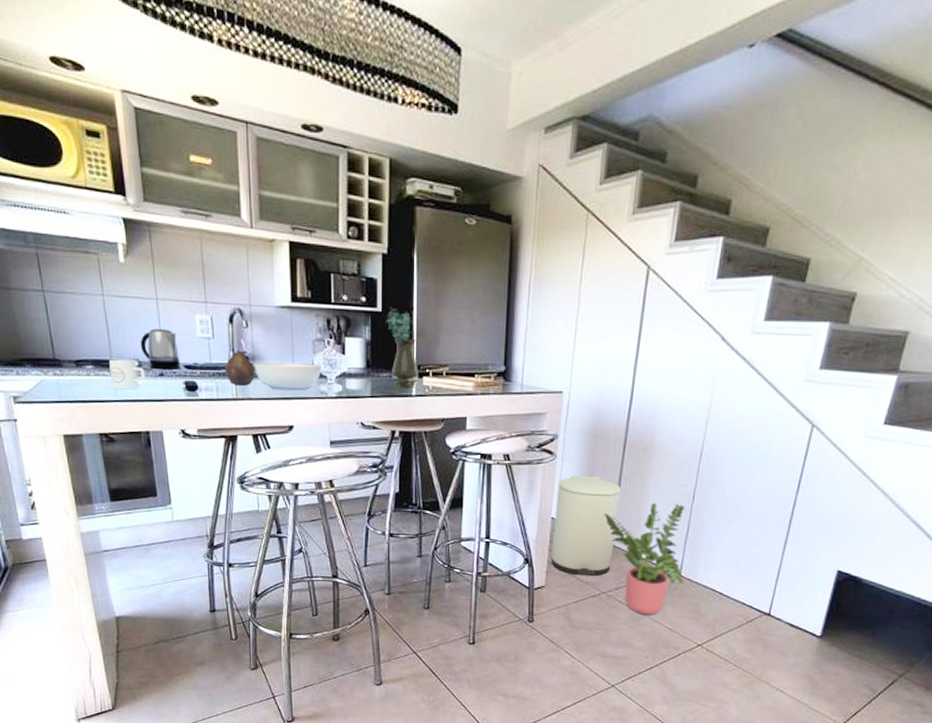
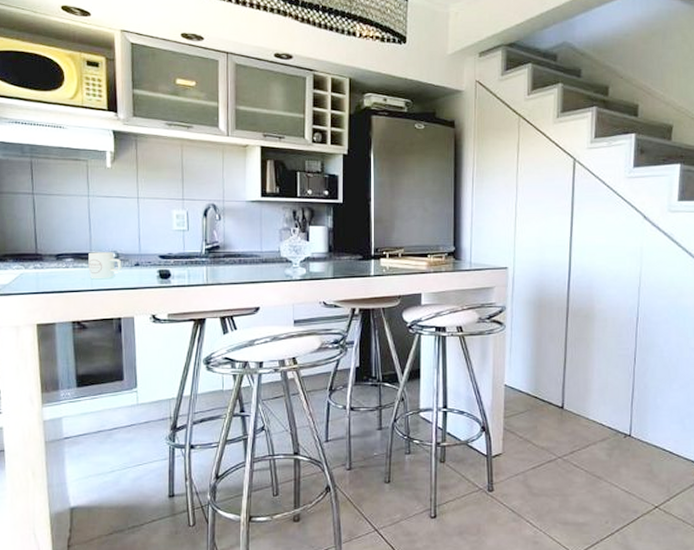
kettle: present [140,328,181,369] -> none [119,223,156,259]
fruit: present [225,349,256,387] -> none [197,239,226,273]
bowl: present [253,362,321,391] -> none [223,250,287,275]
vase: present [386,307,418,389] -> none [346,199,376,270]
pedal bin: present [551,474,622,577] -> none [507,343,568,442]
potted plant: present [604,502,685,615] -> none [553,366,635,478]

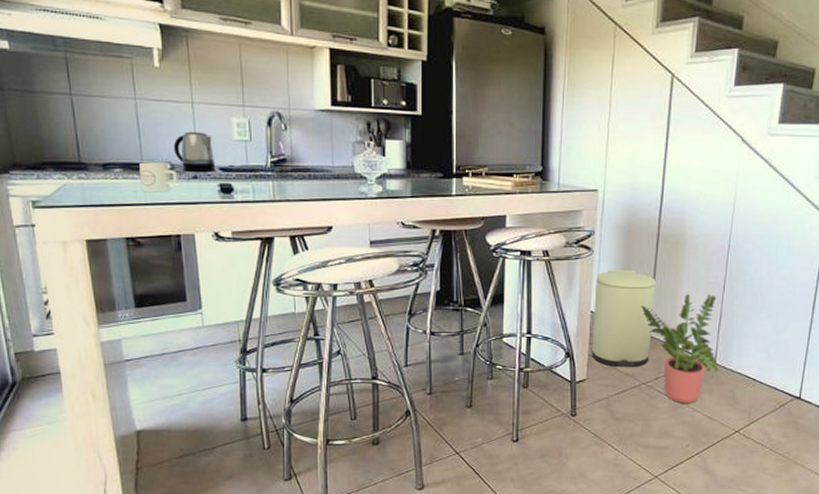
kettle: none [119,223,156,259] -> present [173,131,216,172]
pedal bin: none [507,343,568,442] -> present [592,269,657,368]
potted plant: none [553,366,635,478] -> present [641,293,719,404]

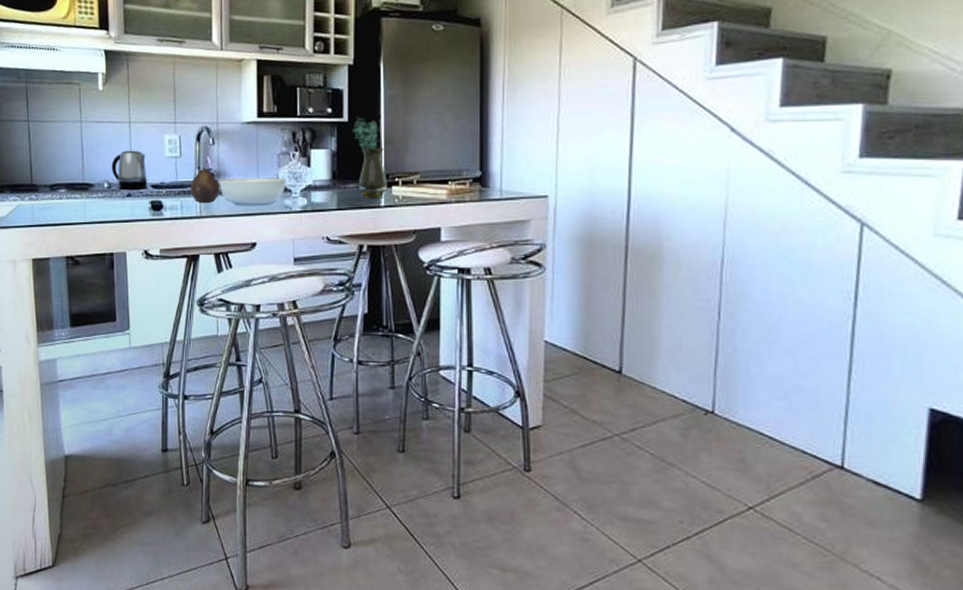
mug: present [139,162,178,193] -> none [81,182,114,212]
fruit: none [262,151,294,188] -> present [190,166,220,204]
bowl: none [291,164,361,192] -> present [217,178,286,207]
vase: none [426,111,458,189] -> present [352,117,387,200]
pedal bin: present [592,269,657,368] -> none [547,290,628,414]
potted plant: present [641,293,719,404] -> none [608,321,719,465]

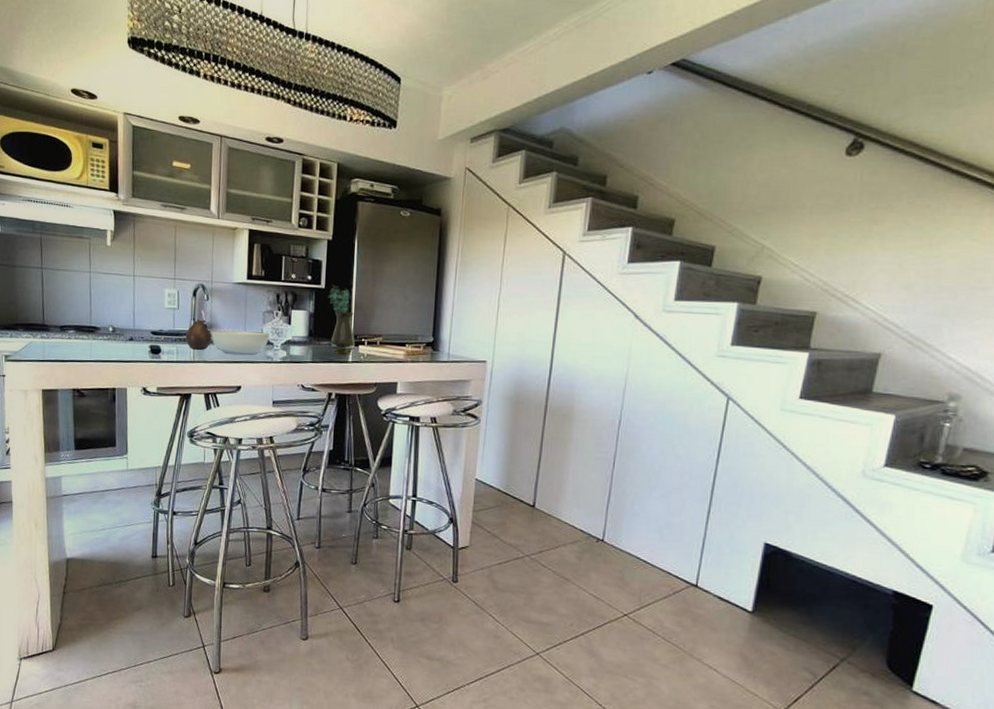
kettle: present [111,150,148,190] -> none [116,300,148,335]

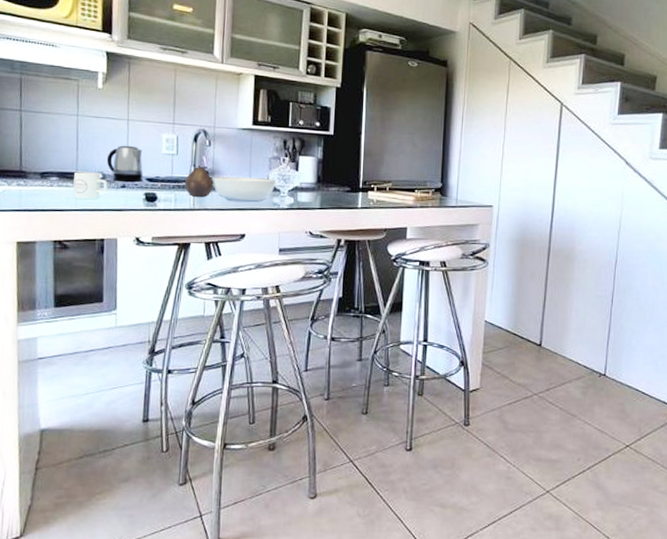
mug: none [88,325,118,352] -> present [73,172,108,200]
kettle: none [116,300,148,335] -> present [106,145,143,182]
vase: present [328,285,355,356] -> none [337,131,364,202]

